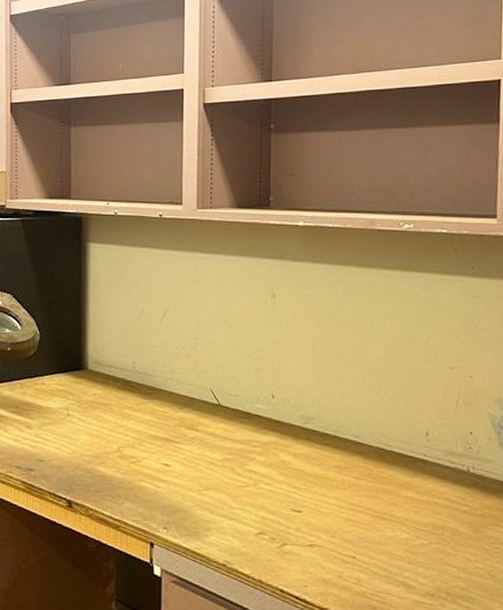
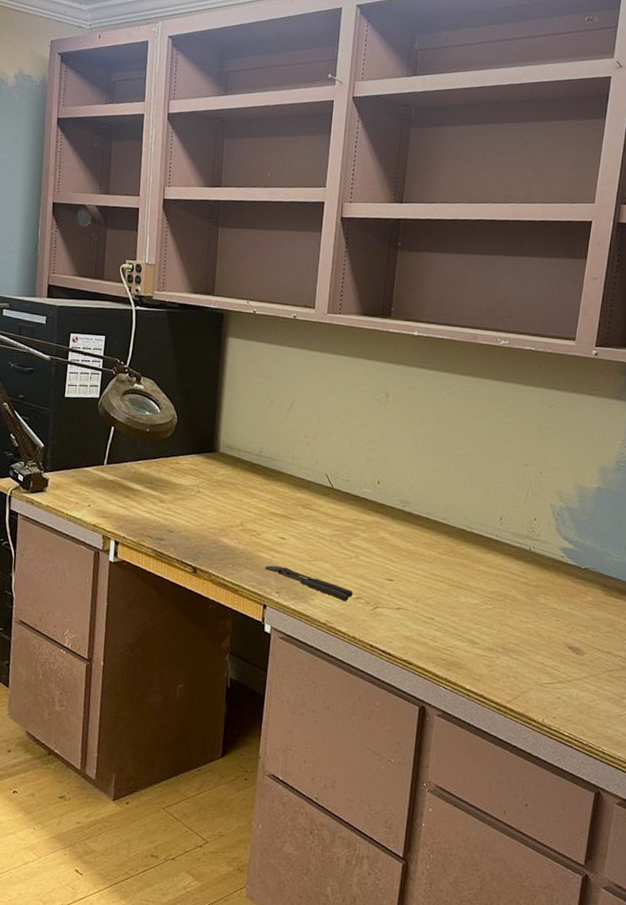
pliers: none [149,497,255,538] -> present [265,565,353,602]

